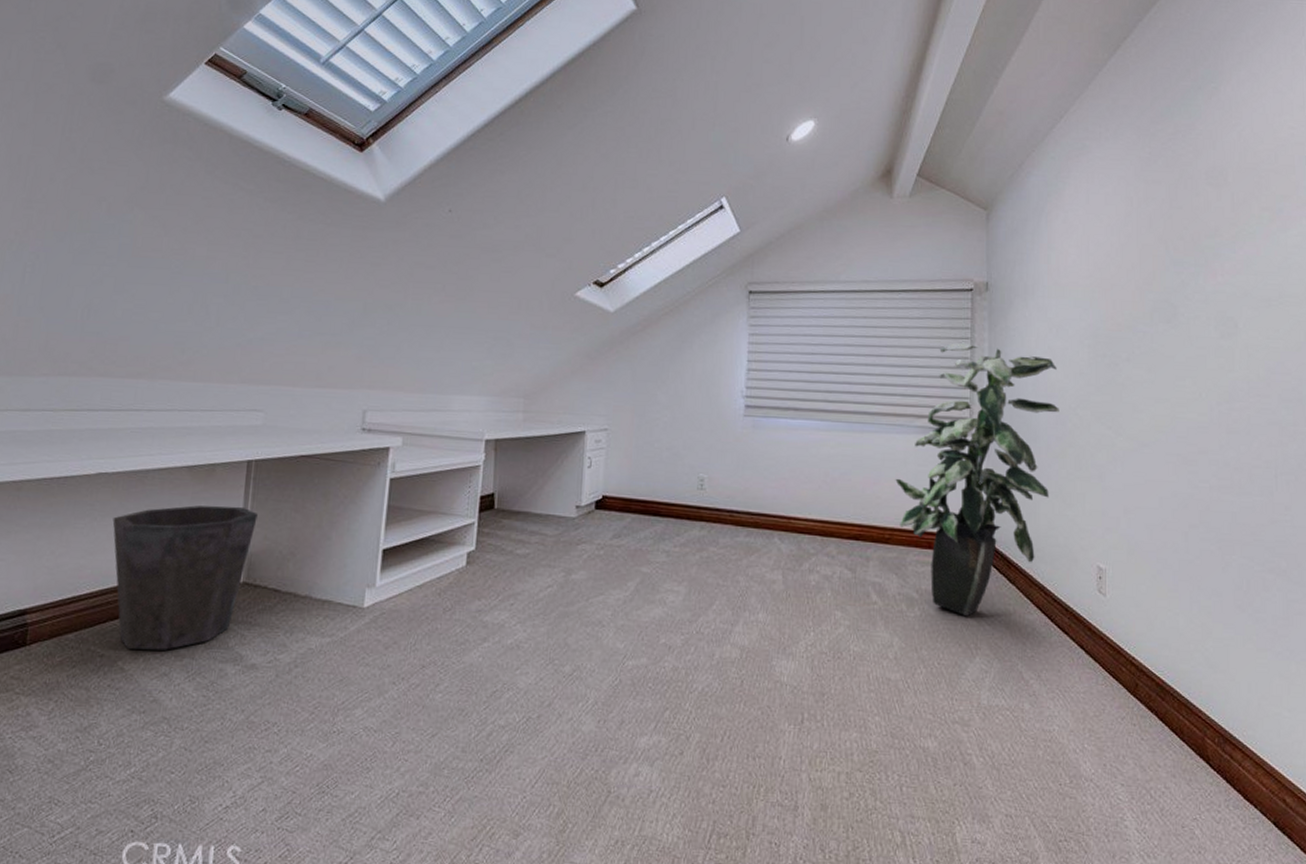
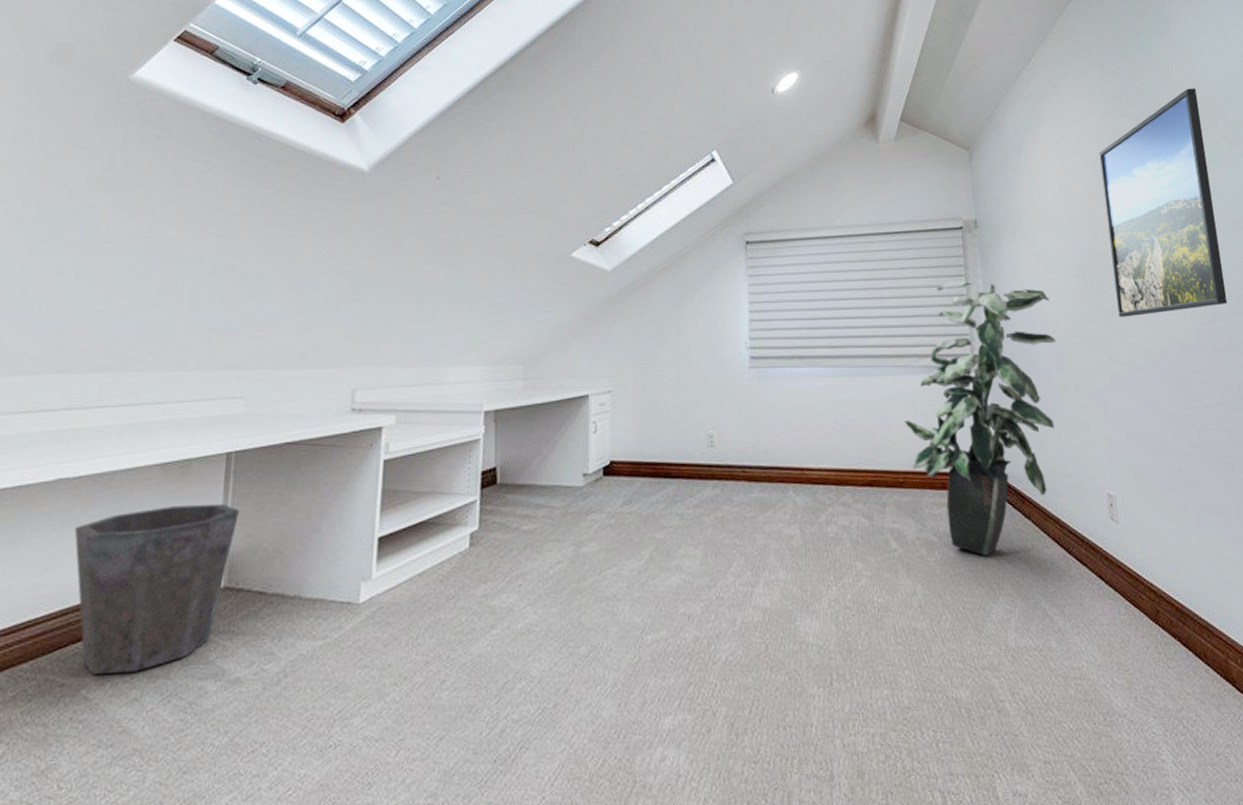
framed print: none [1126,155,1248,392] -> present [1099,88,1228,317]

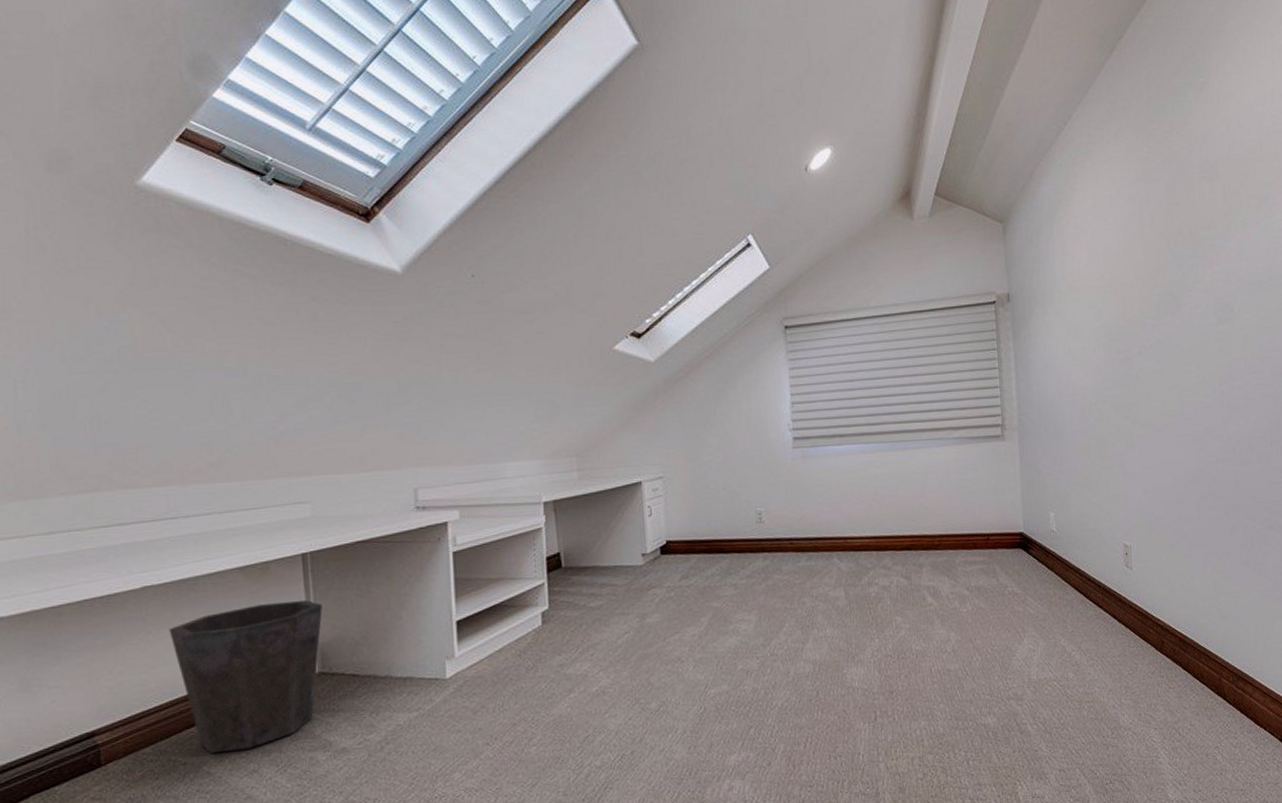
indoor plant: present [904,281,1056,557] -> none [939,354,1082,605]
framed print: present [1099,88,1228,317] -> none [1130,147,1245,382]

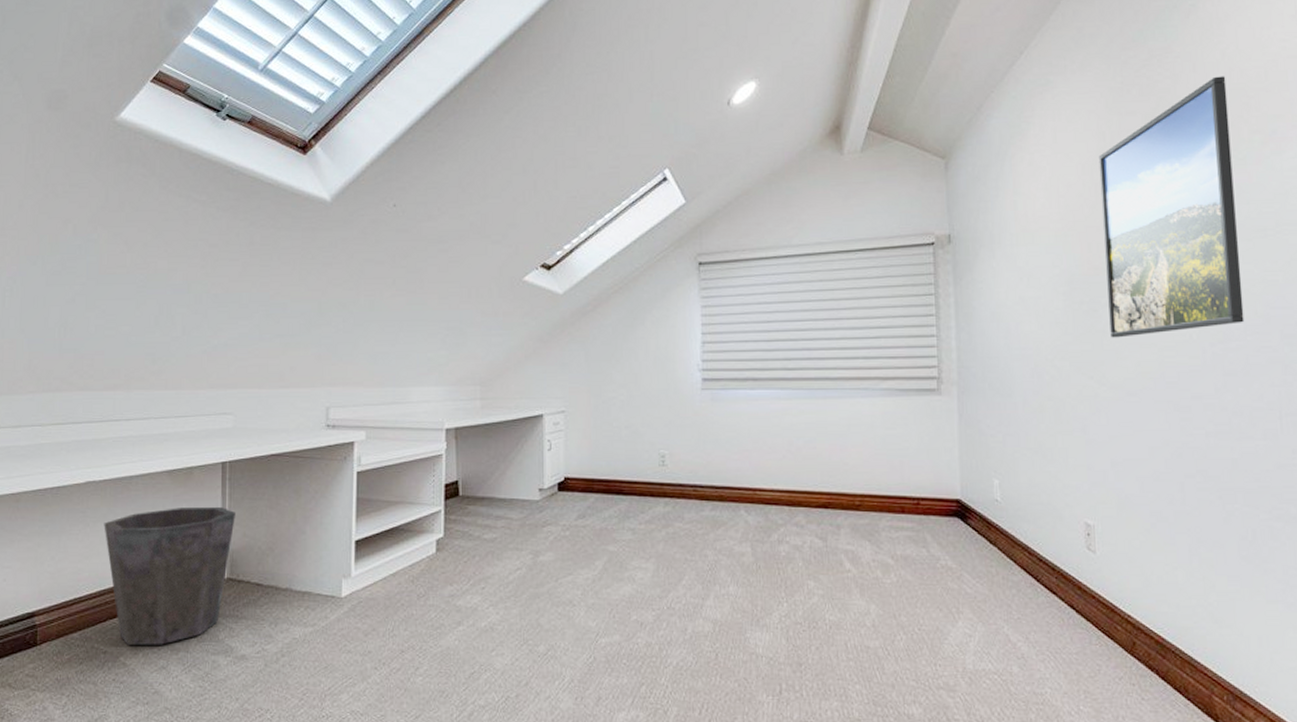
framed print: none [1130,147,1245,382] -> present [1098,76,1245,338]

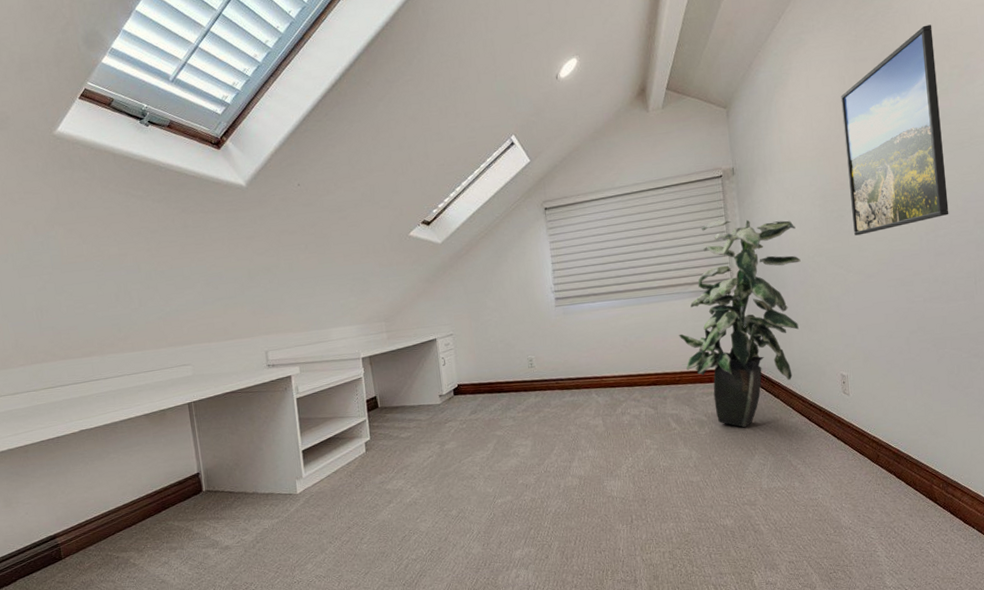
waste bin: present [104,506,235,645] -> none [100,437,205,550]
indoor plant: none [863,300,1035,581] -> present [679,219,801,428]

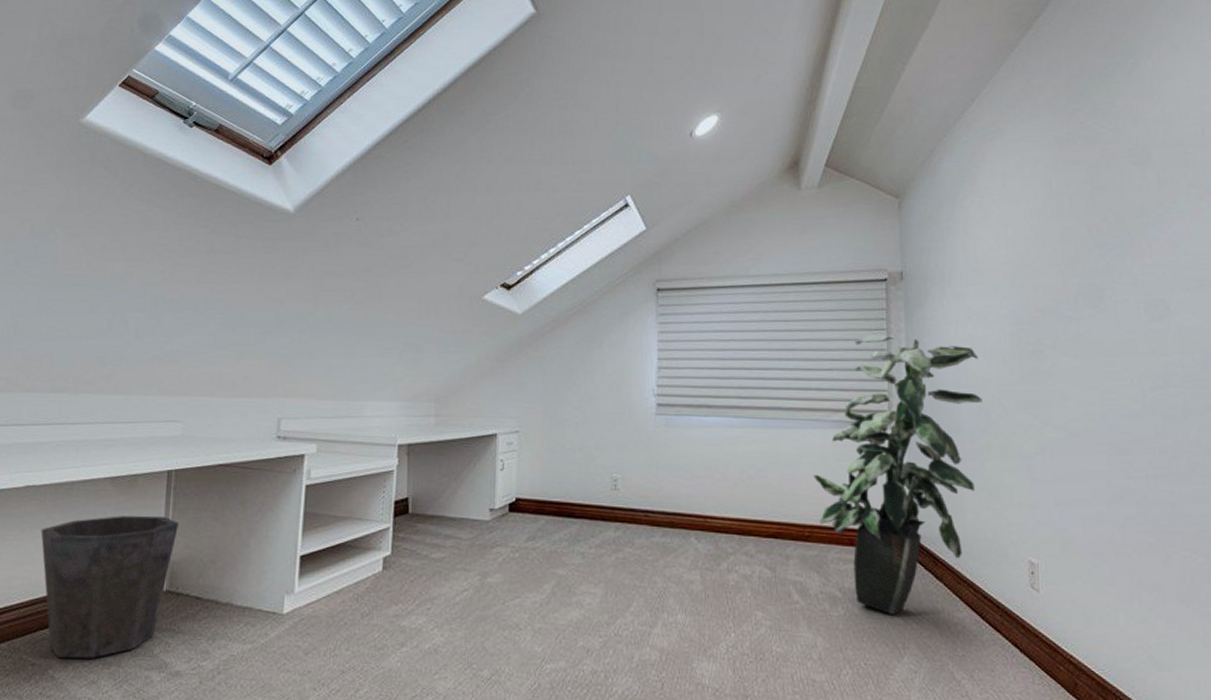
waste bin: none [100,437,205,550] -> present [41,515,179,659]
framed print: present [840,24,949,236] -> none [1045,132,1183,379]

